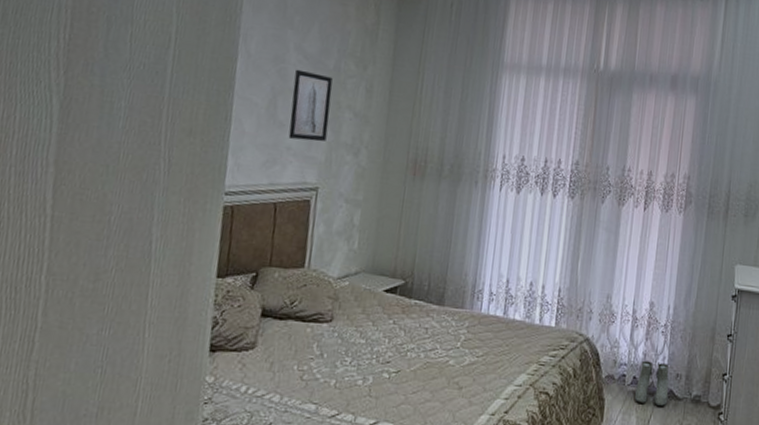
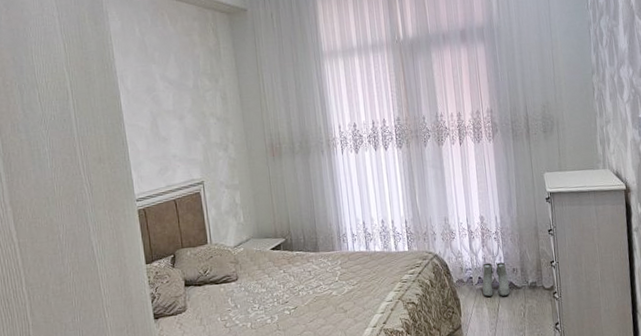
wall art: present [288,69,333,142] -> none [165,93,201,148]

